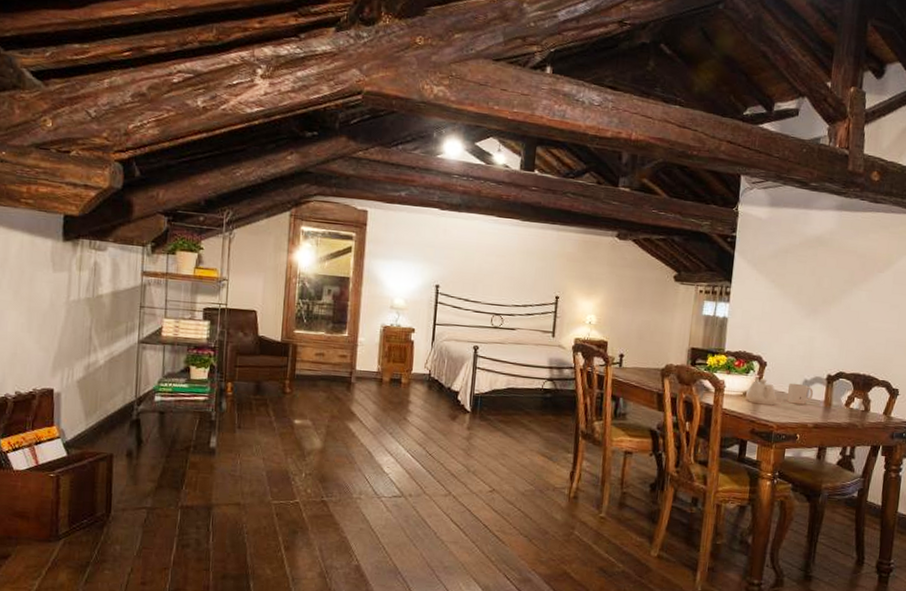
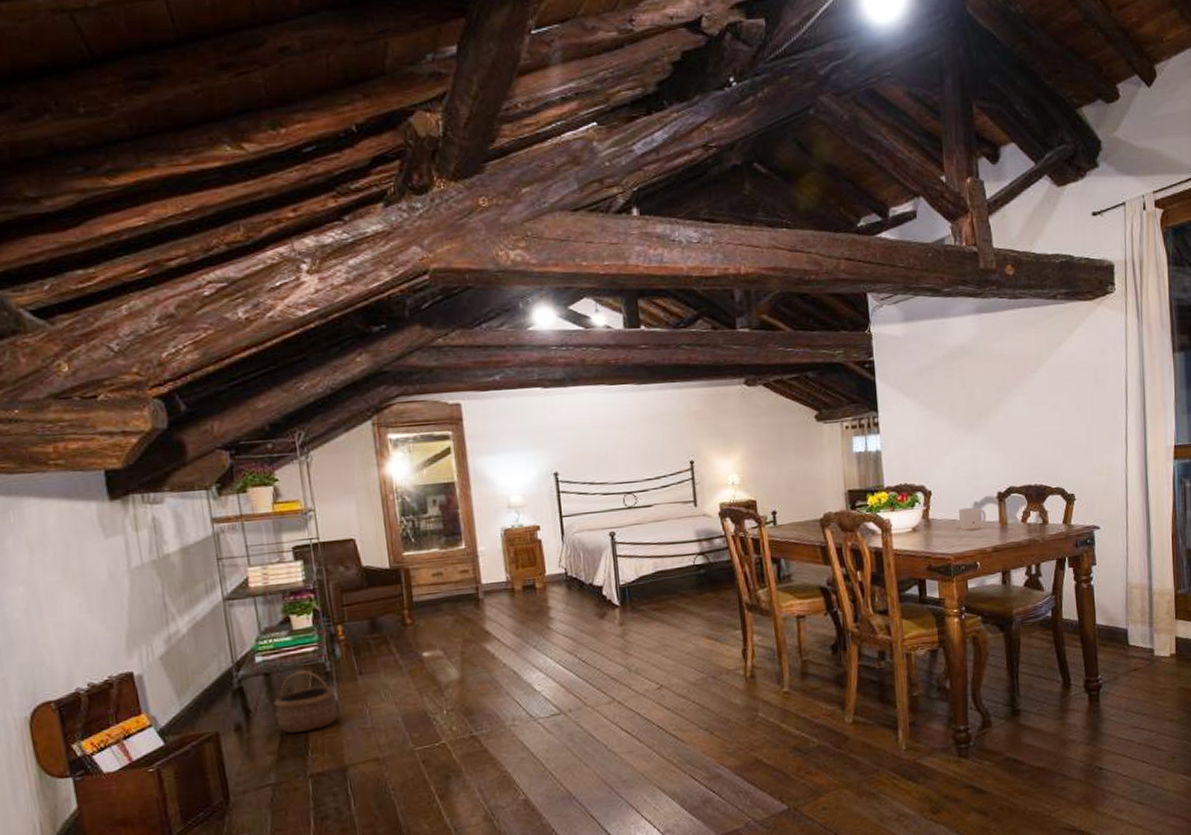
wicker basket: none [162,414,217,469] -> present [274,670,339,733]
teapot: present [745,377,777,406] -> none [914,509,949,538]

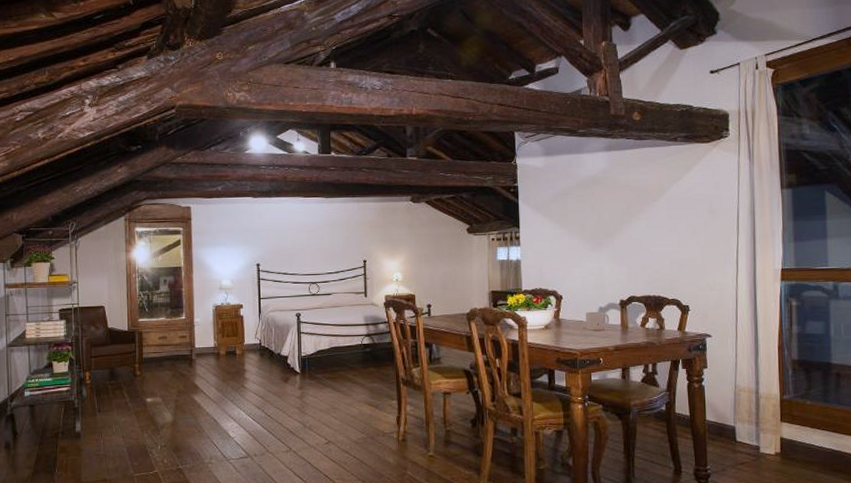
wicker basket: present [274,670,339,733] -> none [35,404,81,453]

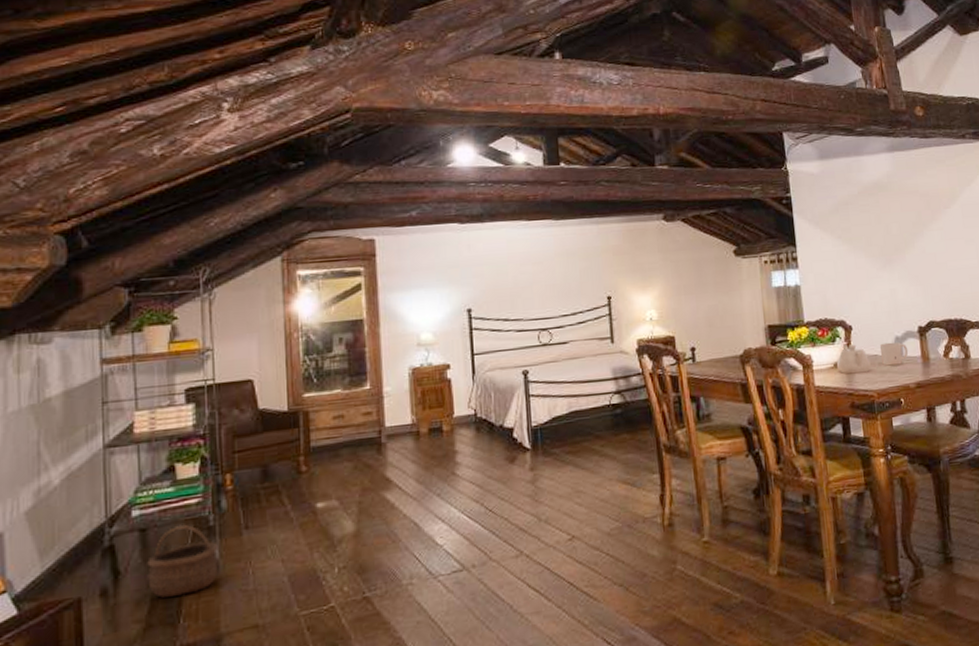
wicker basket: none [35,404,81,453] -> present [147,524,219,598]
teapot: none [546,310,576,335] -> present [836,344,871,374]

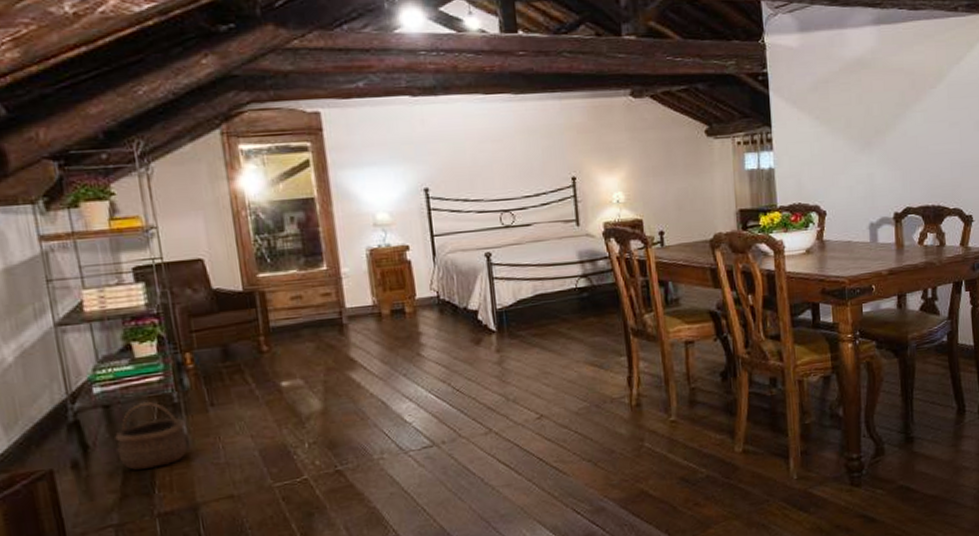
teapot: present [836,344,871,374] -> none [808,229,844,261]
mug: present [879,342,909,366] -> none [853,228,883,253]

